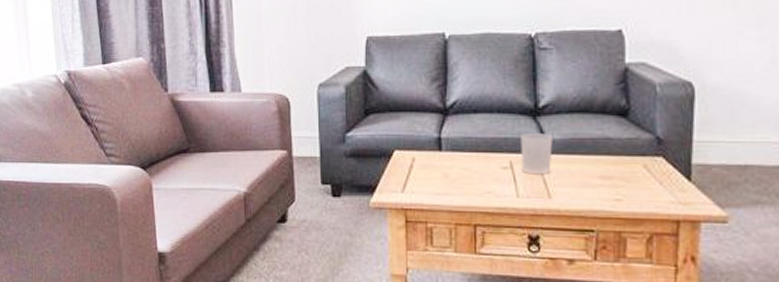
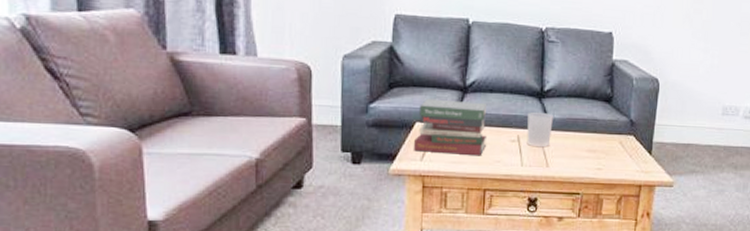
books: none [393,124,473,187] -> present [413,98,488,156]

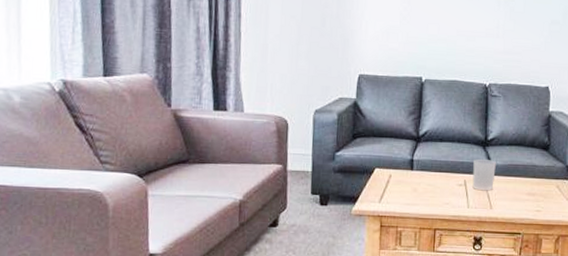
books: present [413,98,488,156] -> none [372,147,438,199]

